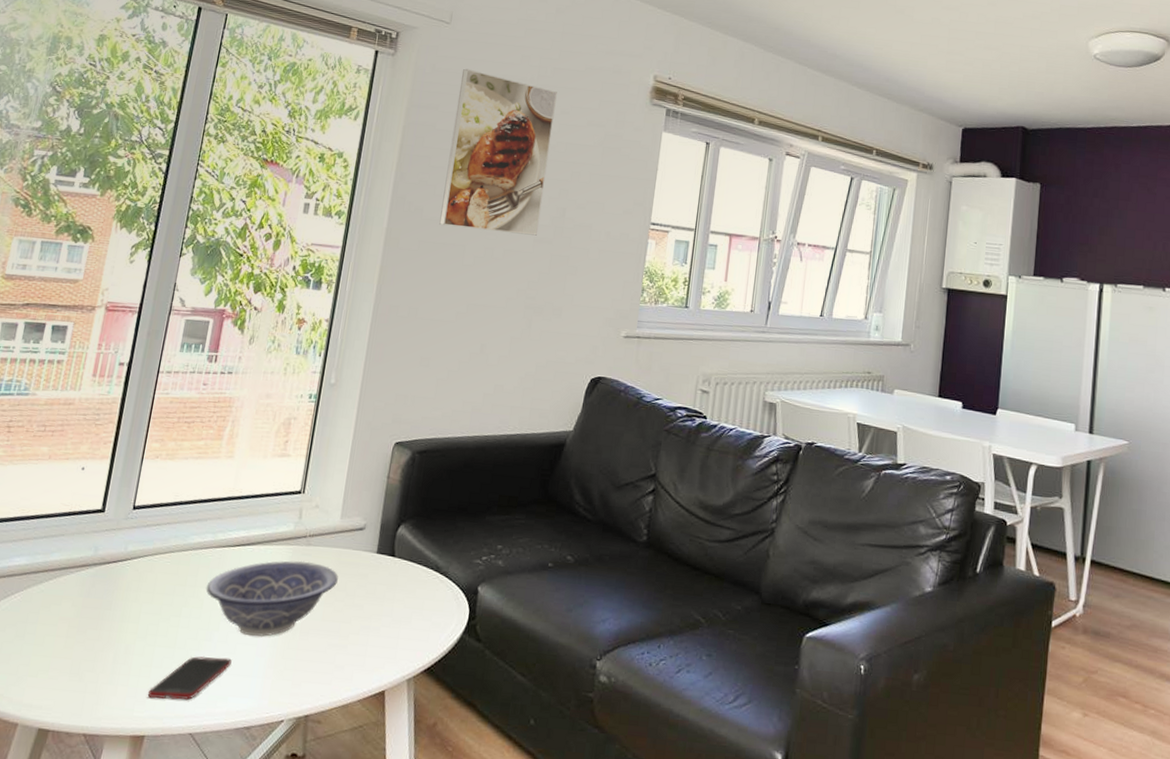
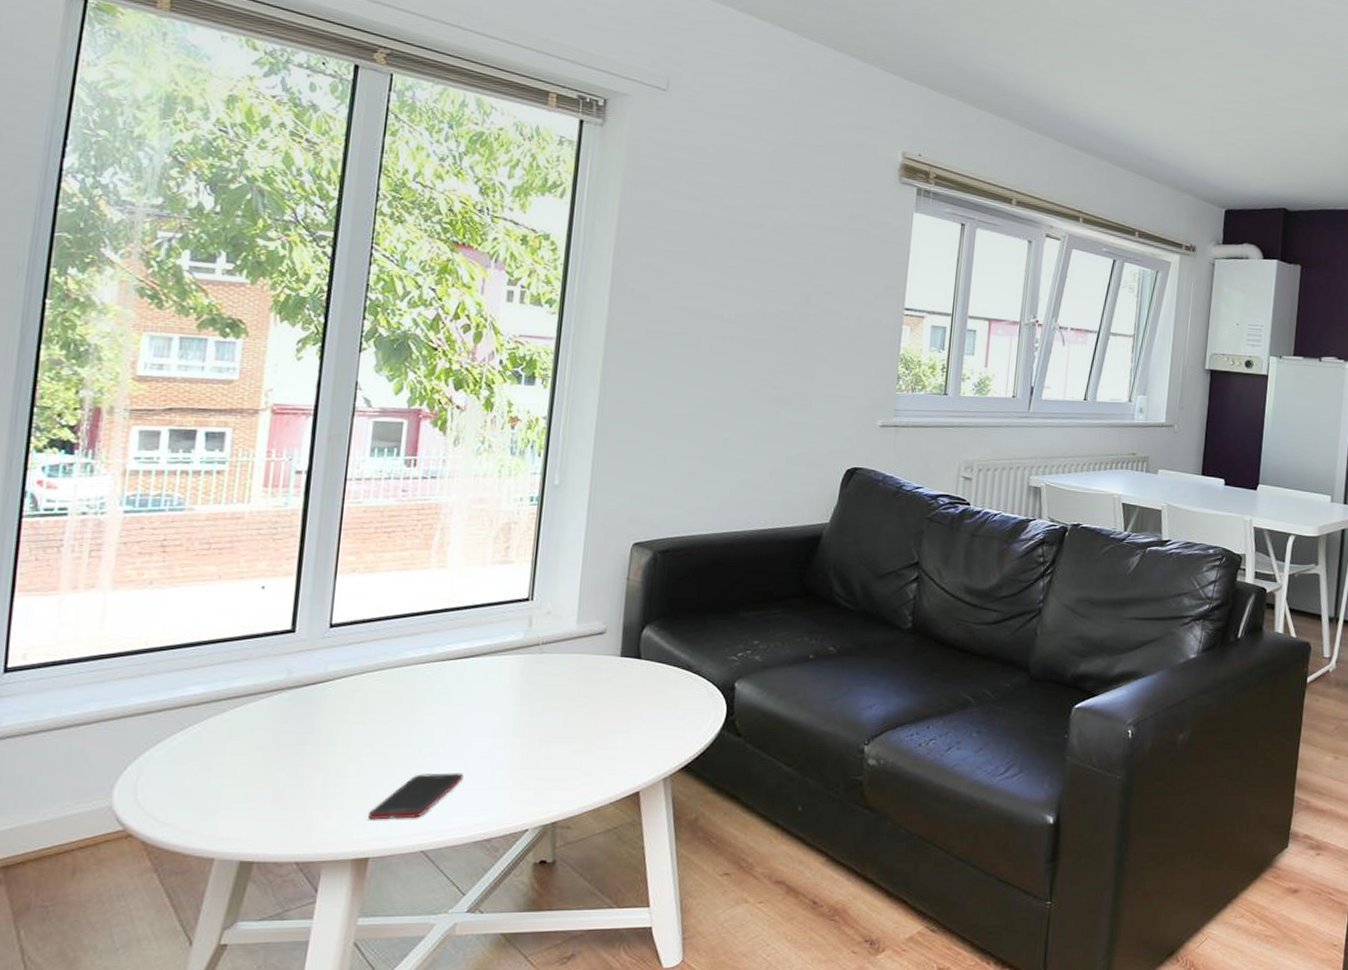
decorative bowl: present [206,560,338,638] -> none [426,669,579,750]
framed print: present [439,68,557,236] -> none [668,141,795,323]

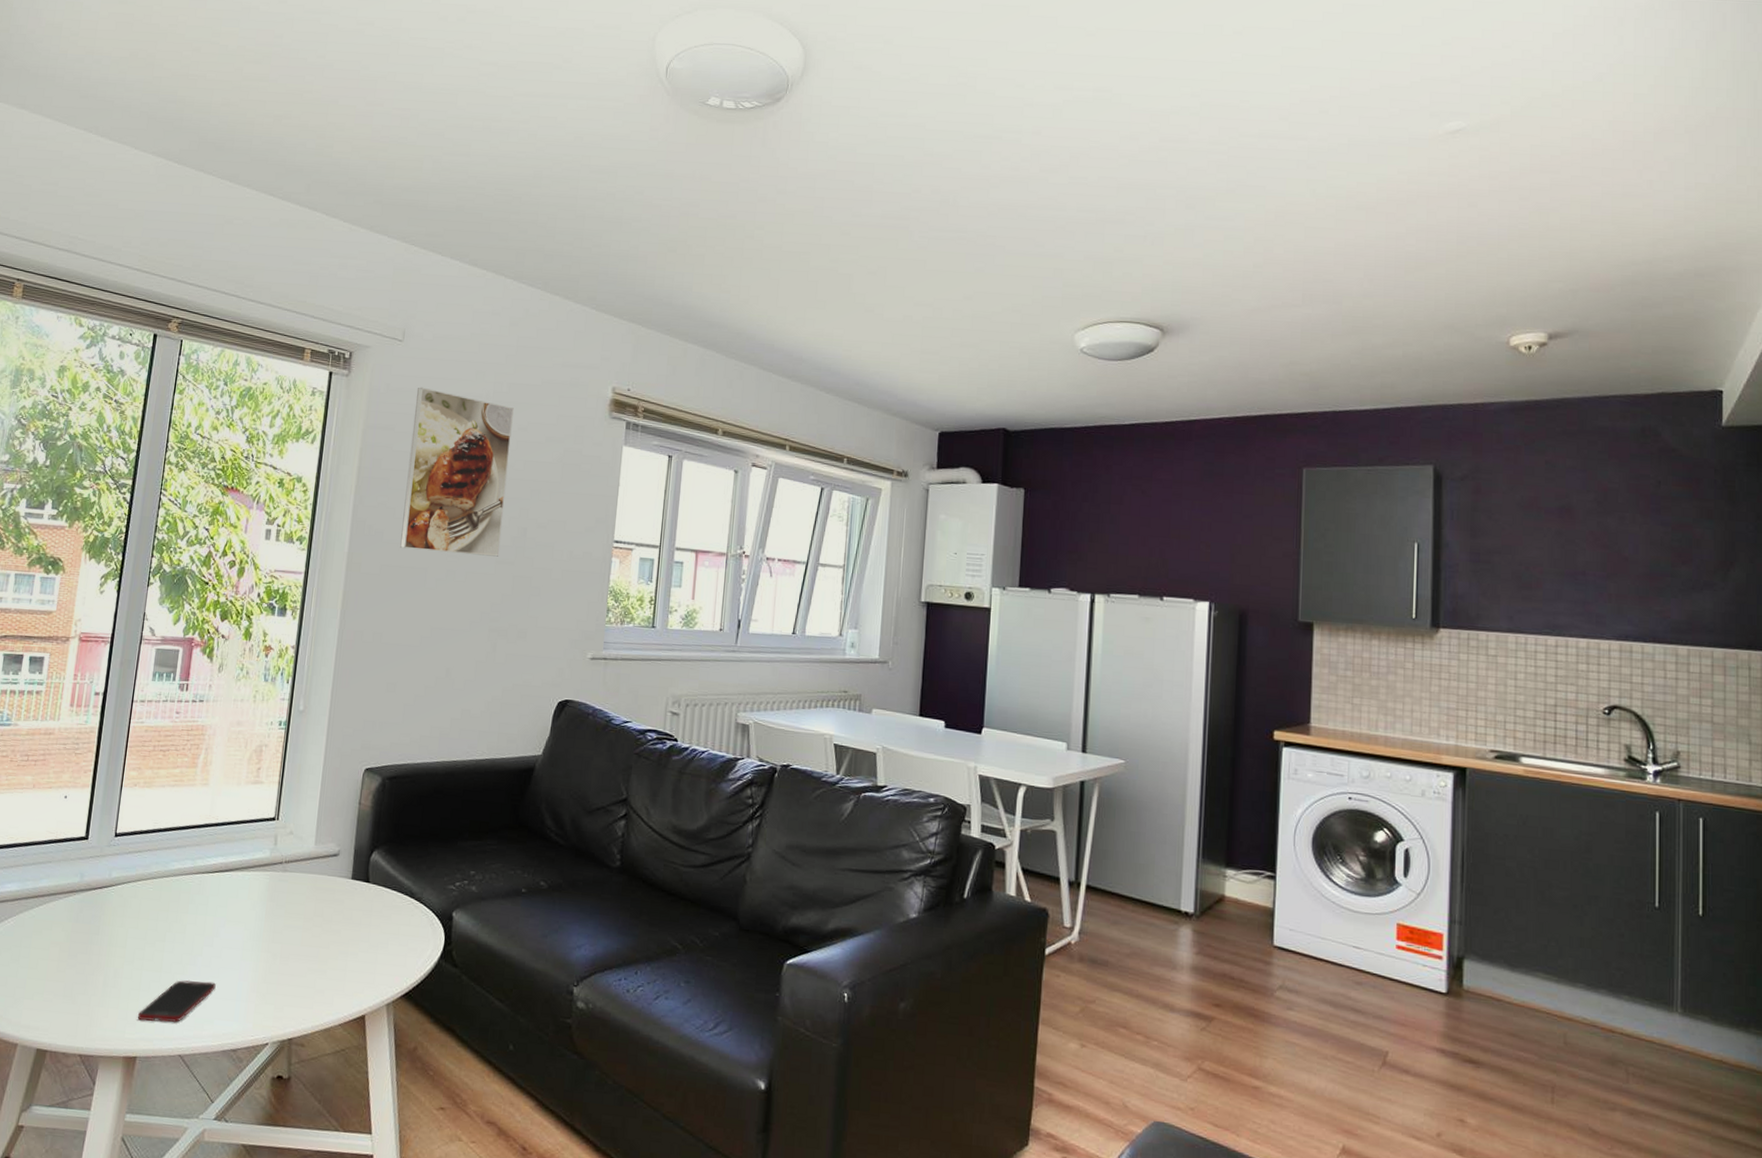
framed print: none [668,141,795,323] -> present [400,387,514,557]

